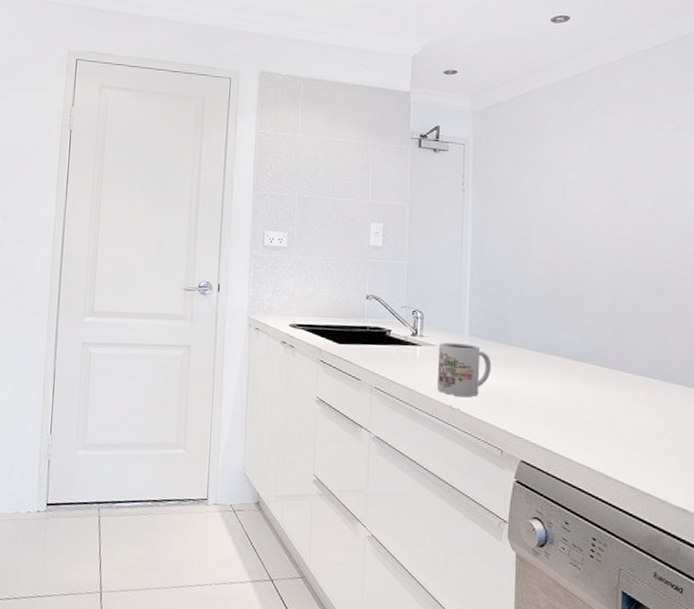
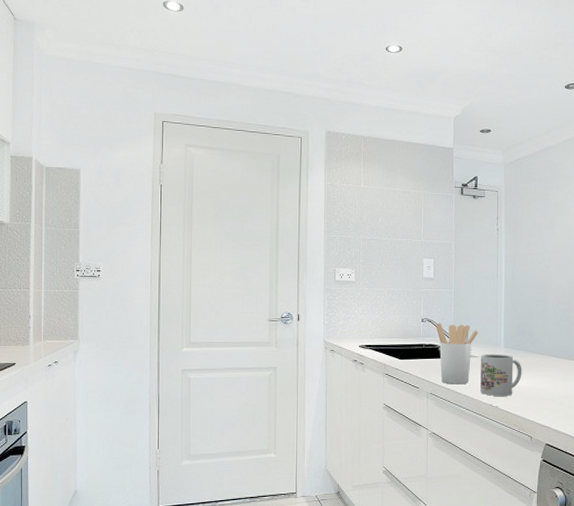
utensil holder: none [383,301,436,379] -> present [436,323,478,385]

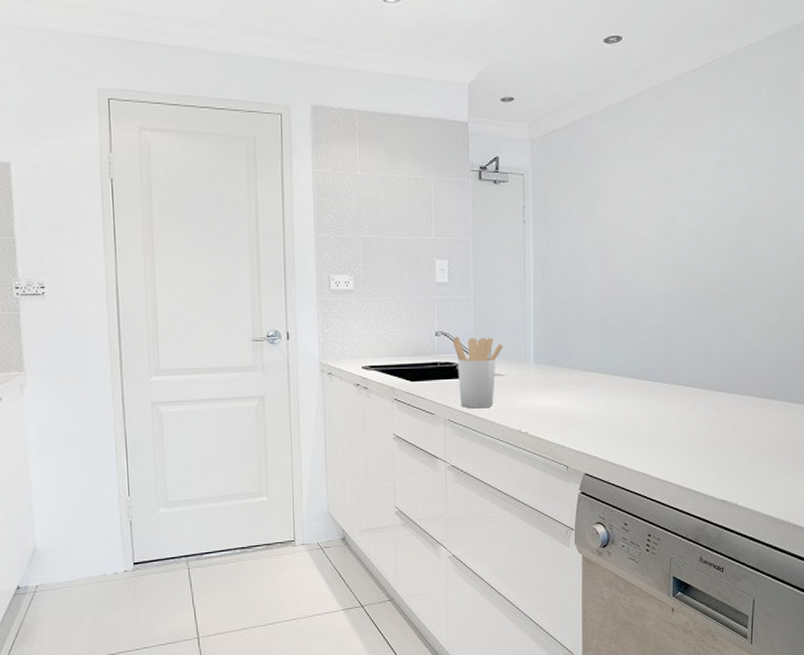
mug: present [480,354,522,396] -> none [507,371,556,420]

